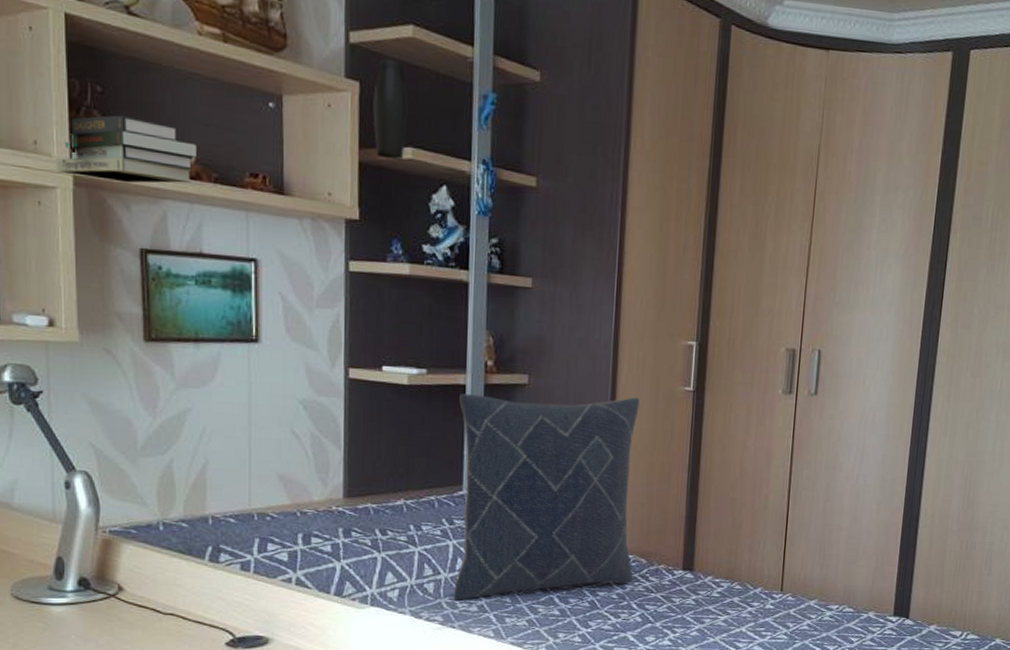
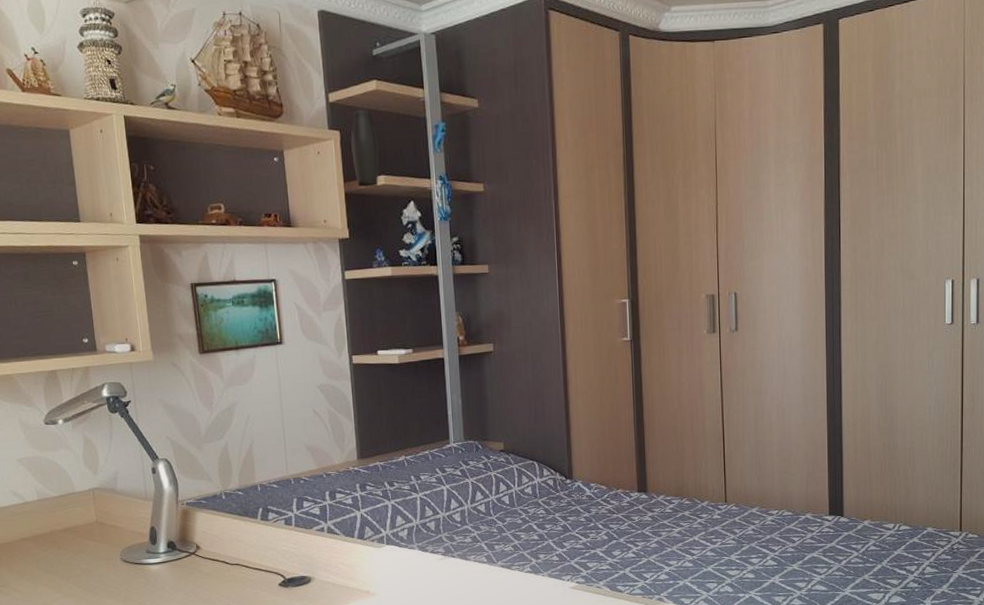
books: present [56,115,197,184] -> none [126,184,225,236]
pillow: present [453,394,640,601] -> none [440,351,596,534]

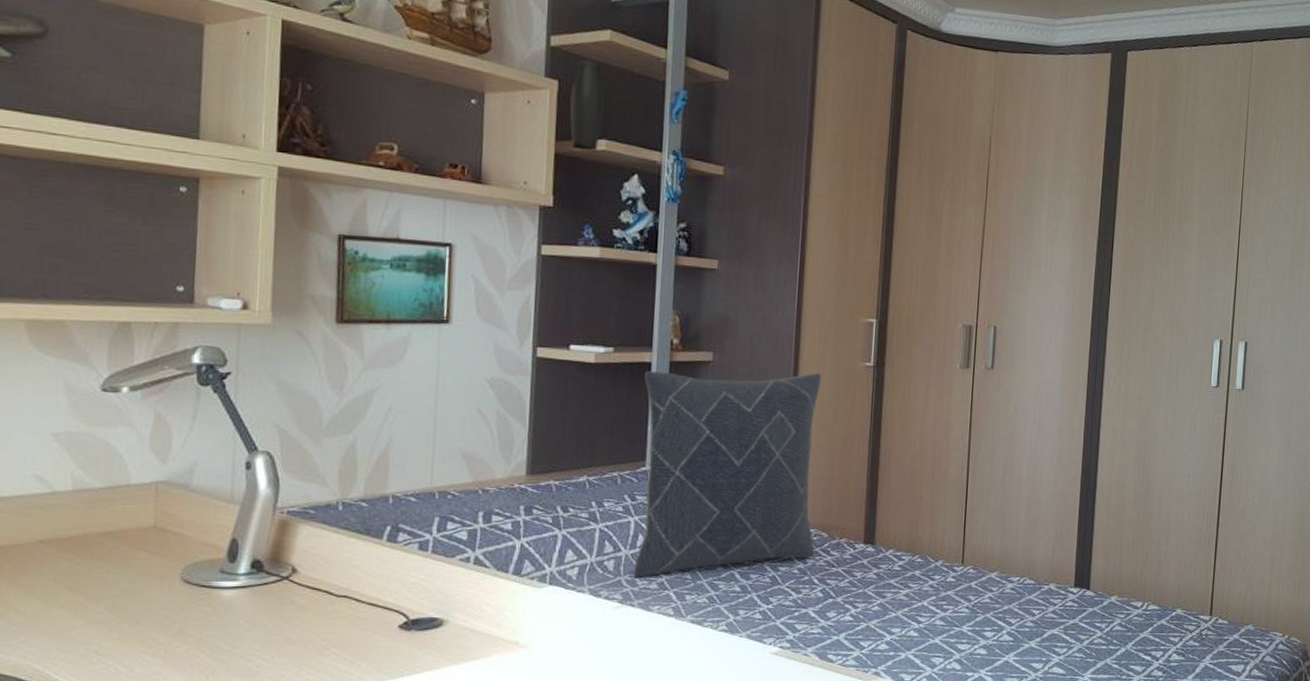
pillow: none [440,351,596,534] -> present [633,371,821,578]

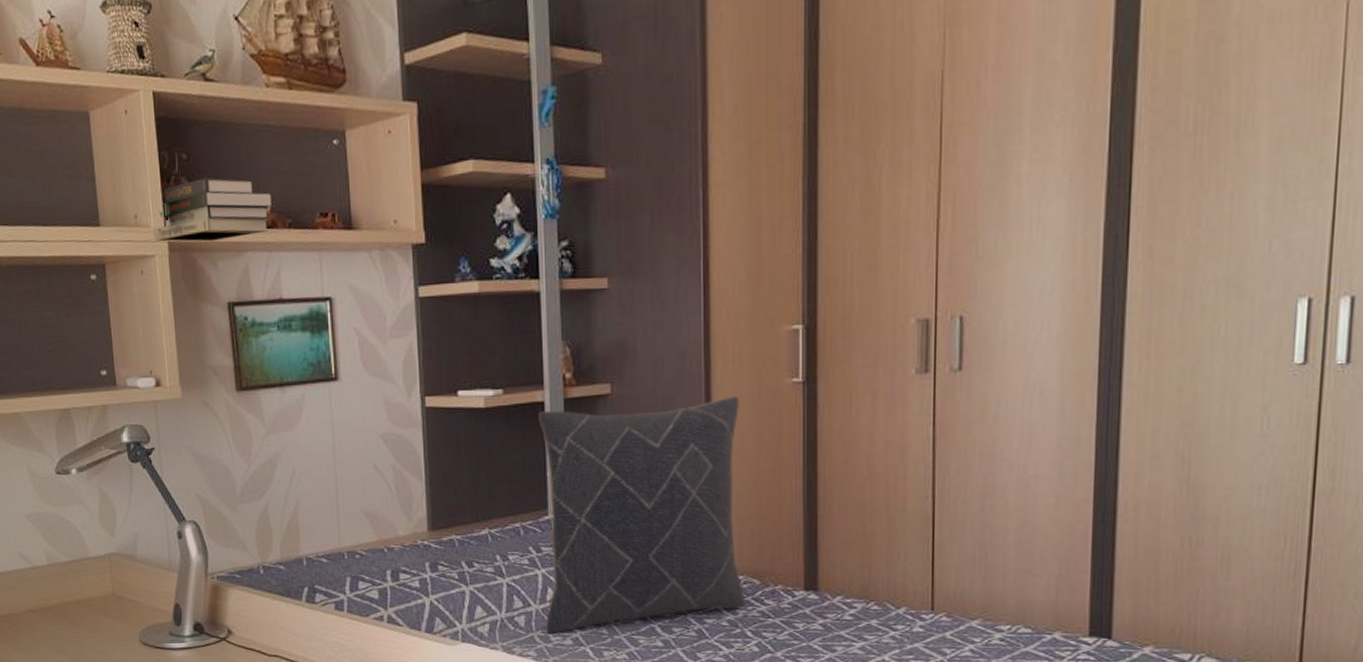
books: none [262,111,400,174] -> present [153,177,271,242]
vase: present [569,60,604,152] -> none [431,73,468,177]

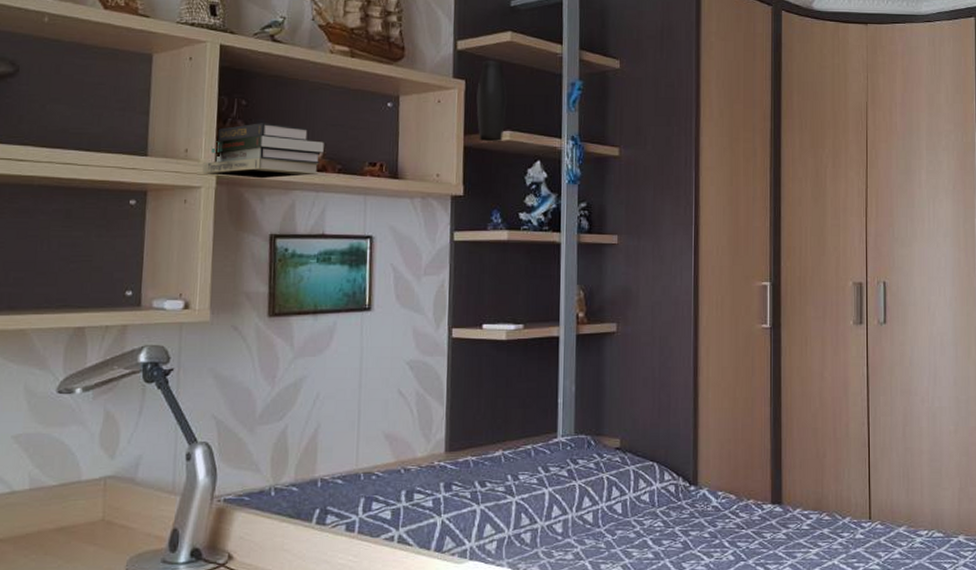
vase: none [431,73,468,177] -> present [476,60,507,143]
pillow: present [538,396,744,634] -> none [550,337,723,549]

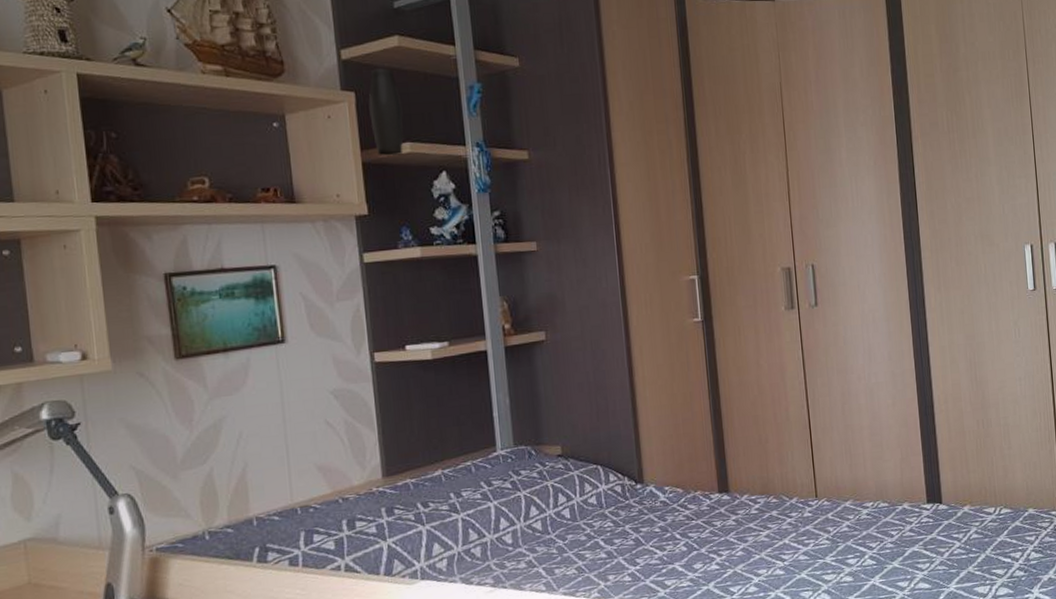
books: present [202,123,324,179] -> none [78,155,210,216]

